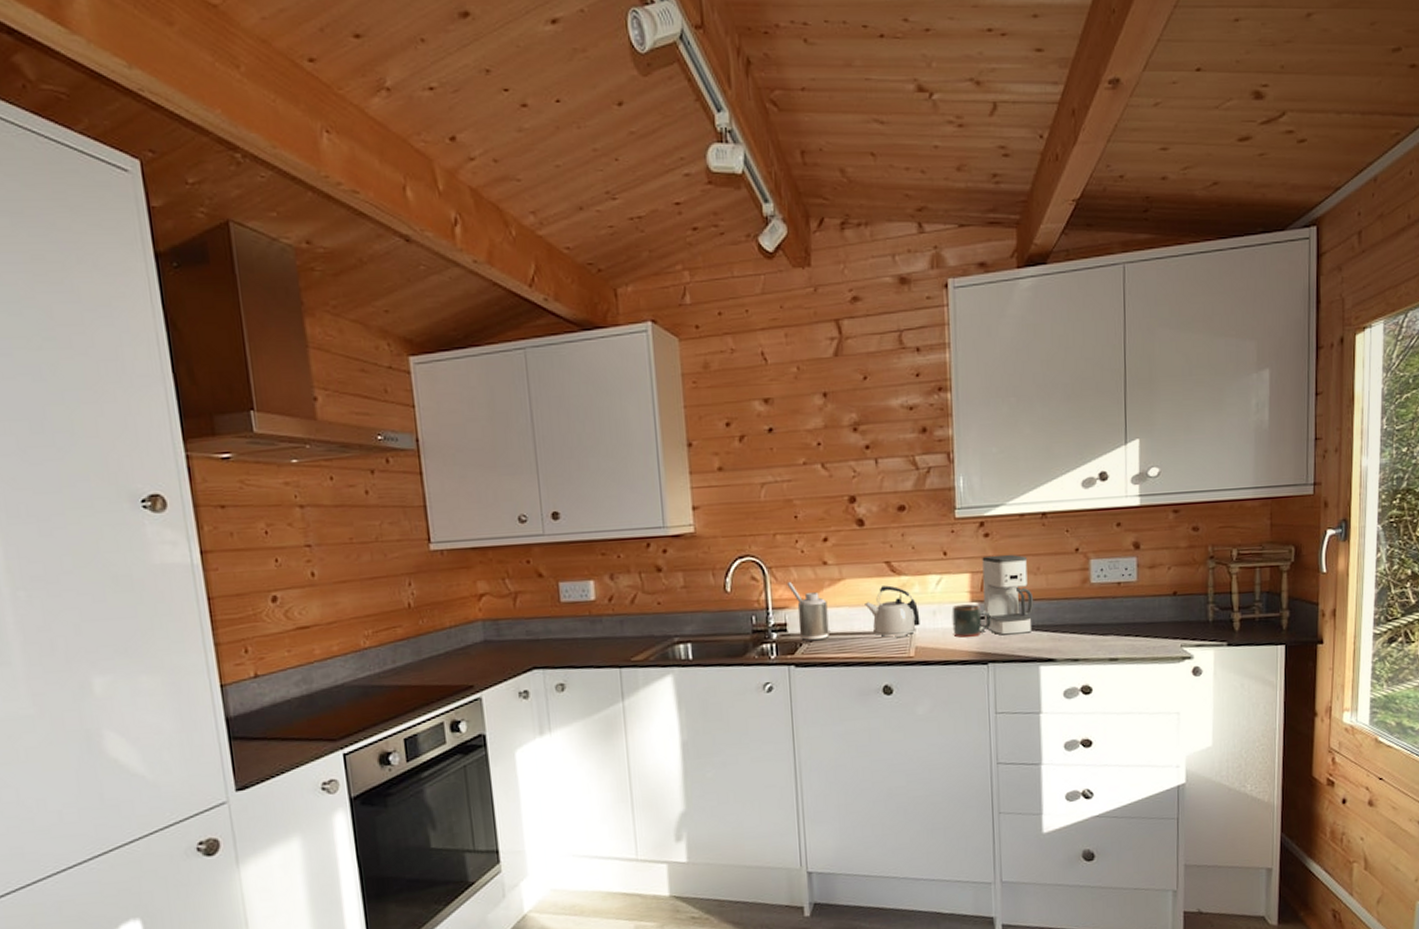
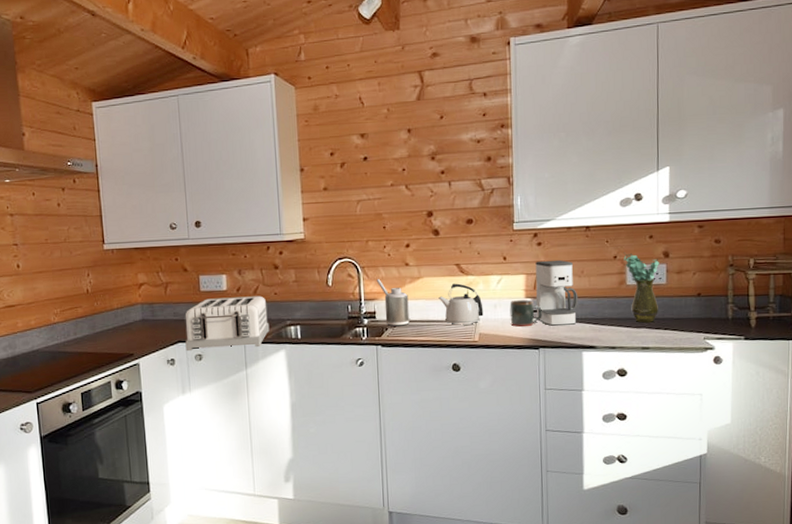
toaster: none [541,606,653,681] -> present [185,296,270,352]
vase: none [1086,544,1129,629] -> present [623,252,659,323]

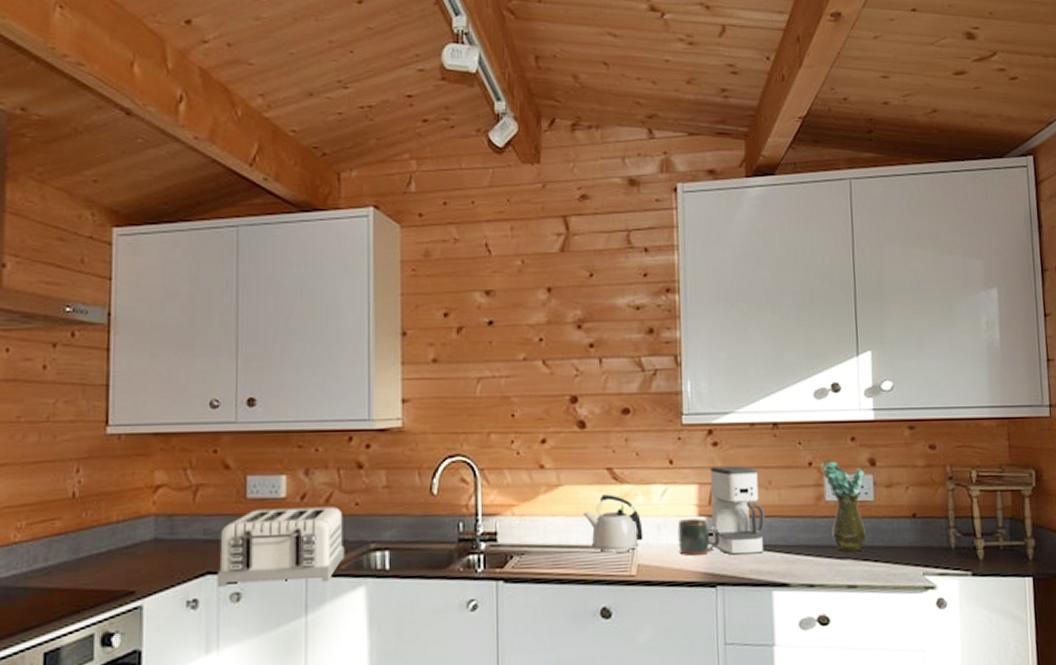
soap dispenser: present [376,278,410,327] -> none [499,485,544,554]

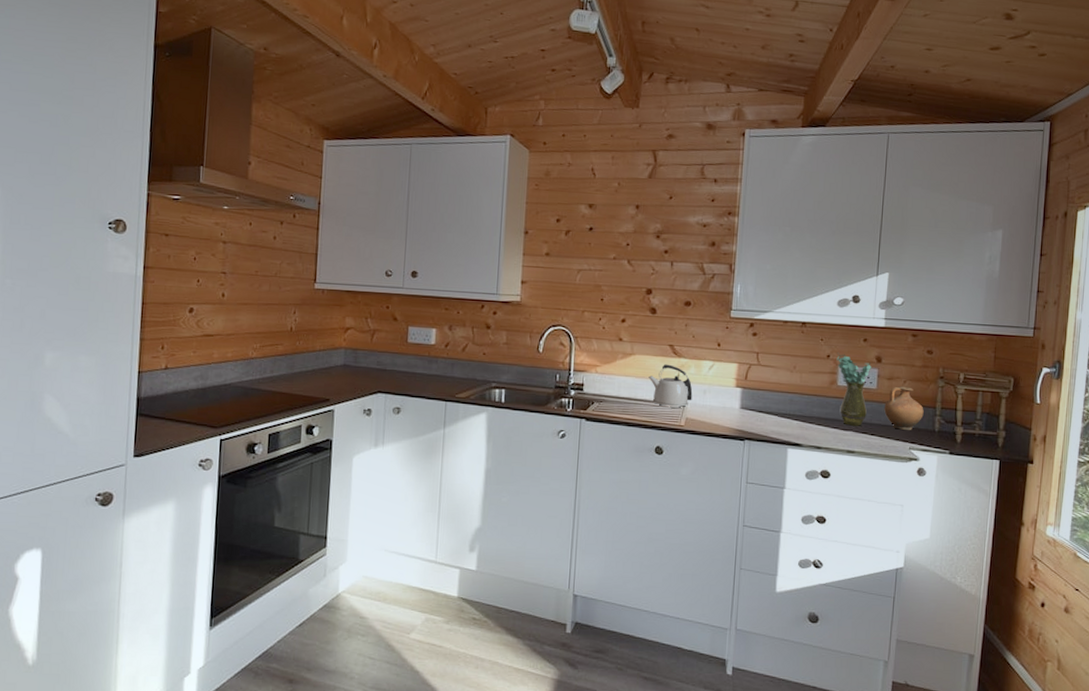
toaster: present [217,506,345,588] -> none [384,351,474,407]
mug: present [677,518,720,556] -> none [718,388,751,416]
coffee maker: present [710,465,766,555] -> none [745,351,789,420]
ceramic jug: none [886,494,935,552] -> present [884,386,924,431]

